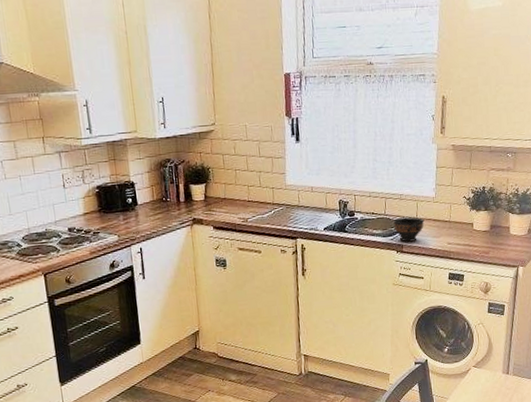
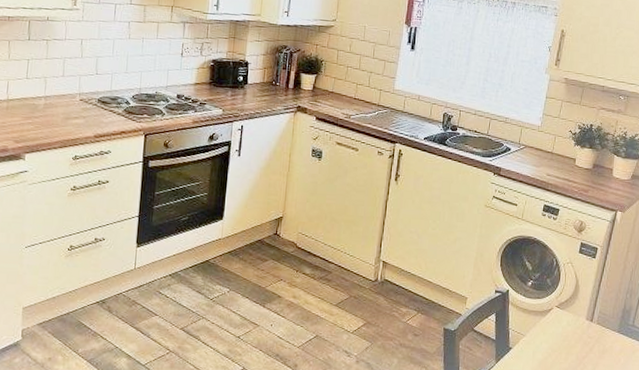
bowl: present [393,217,425,242] -> none [494,140,527,167]

